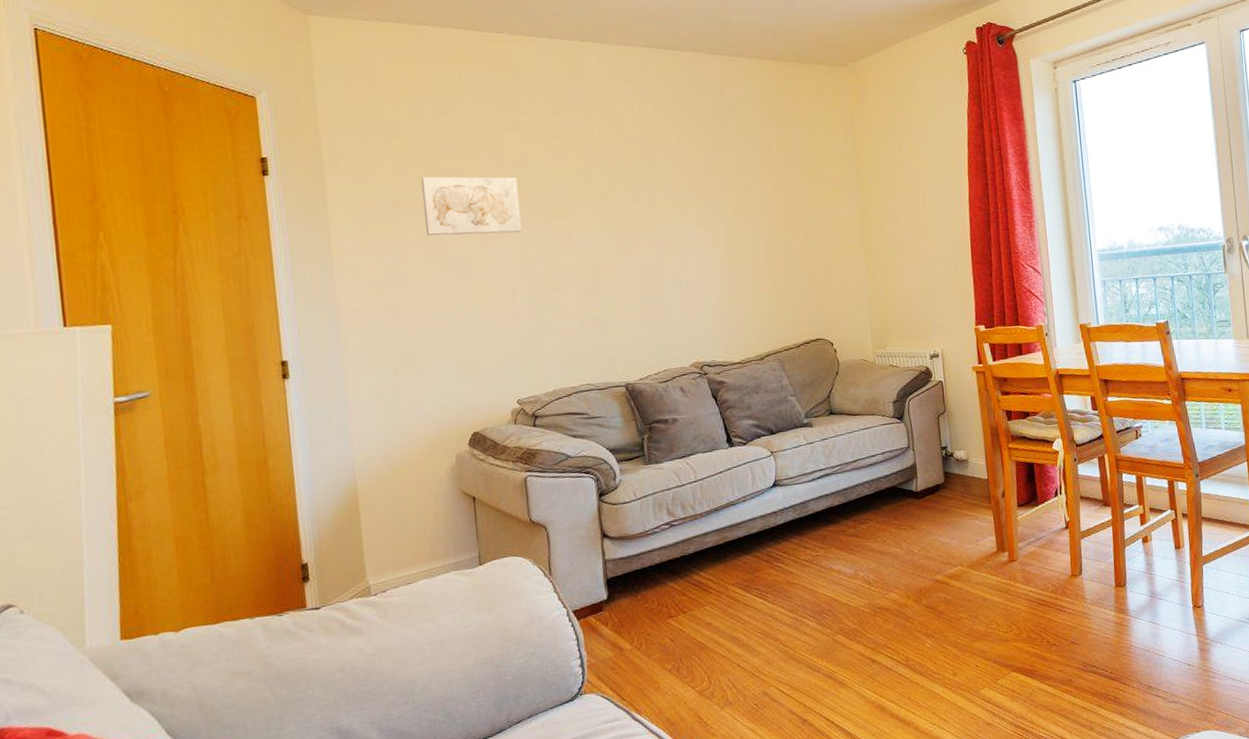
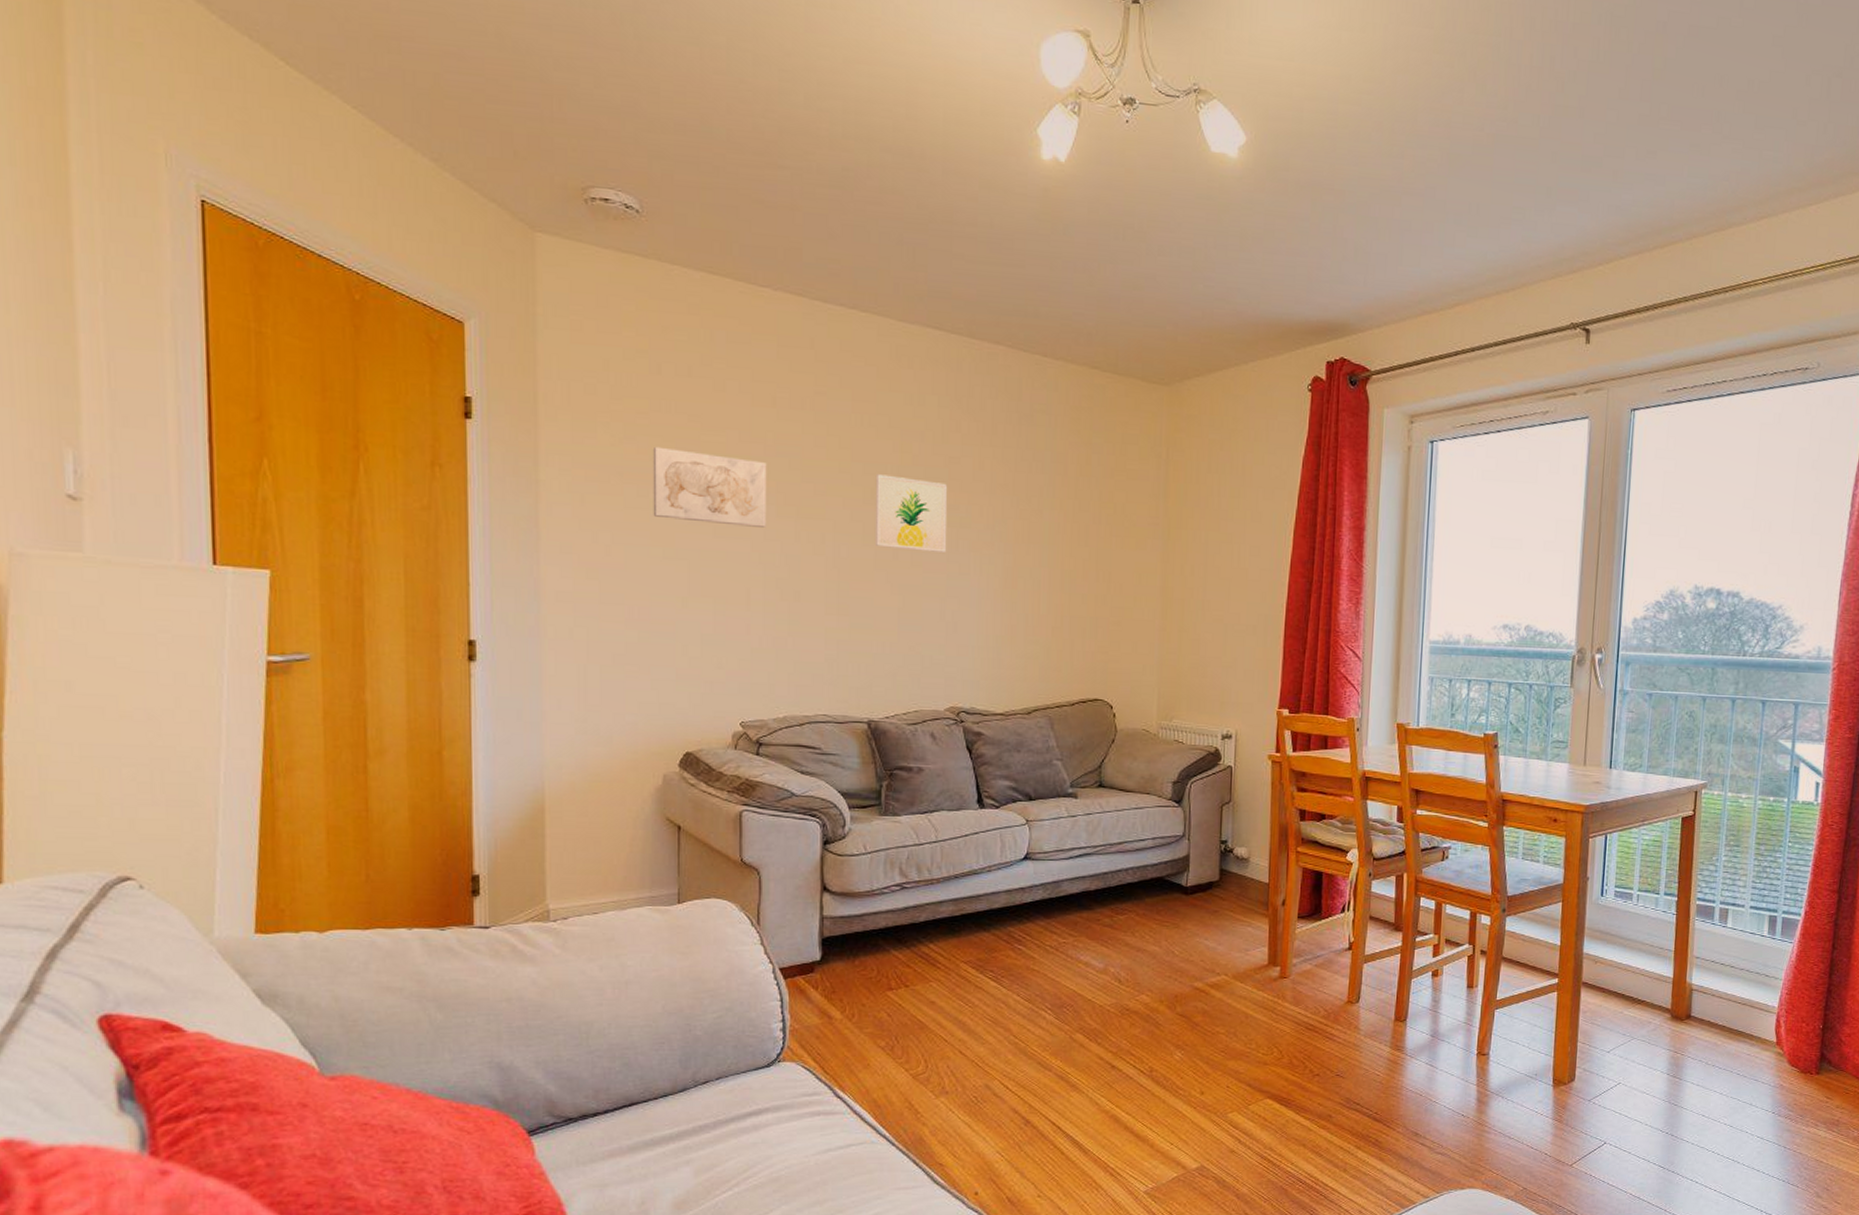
wall art: none [609,173,676,235] -> present [874,474,947,552]

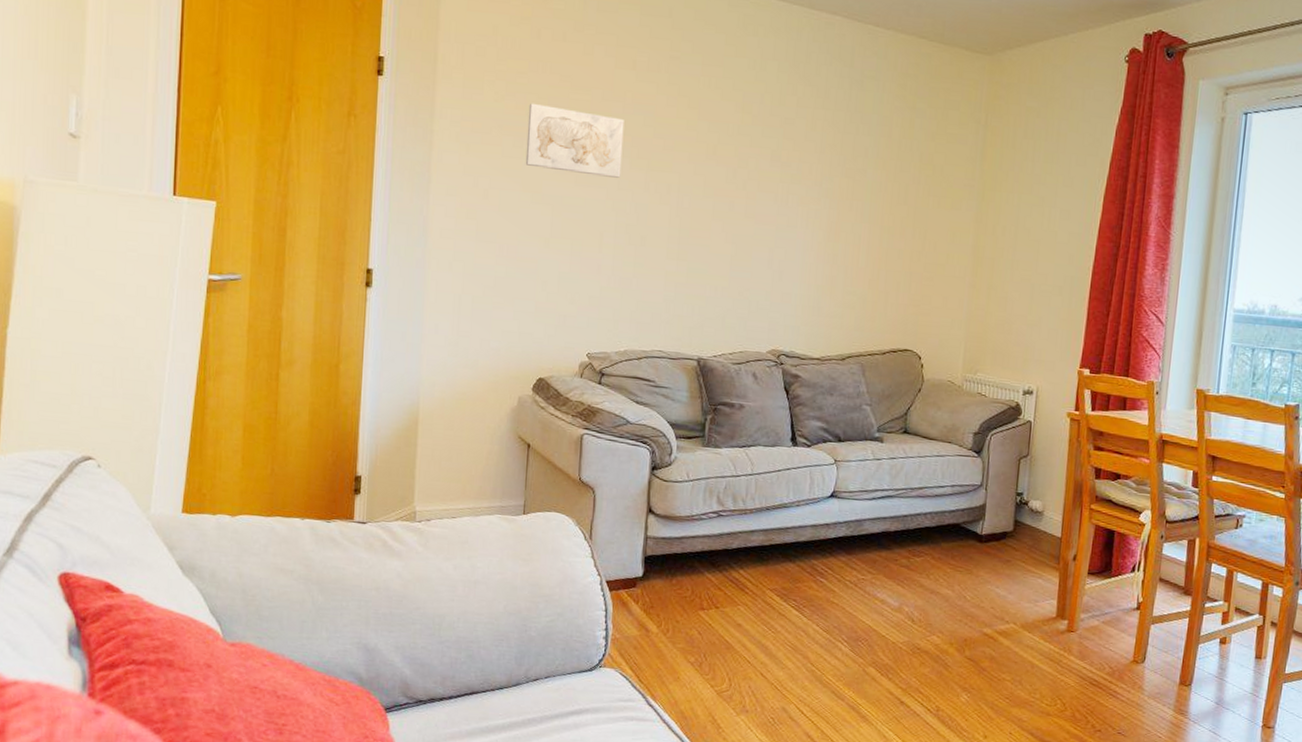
wall art: present [874,474,947,552] -> none [714,132,781,206]

